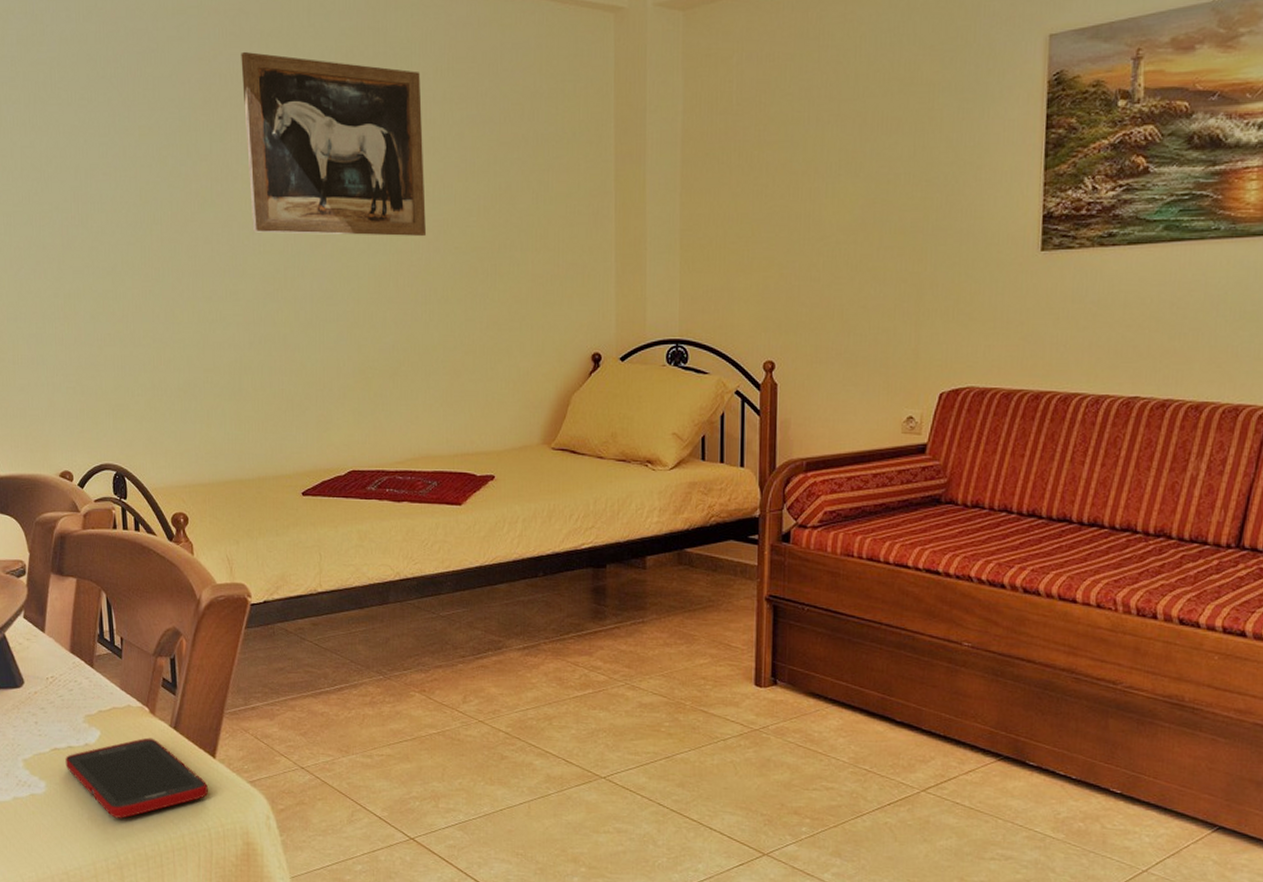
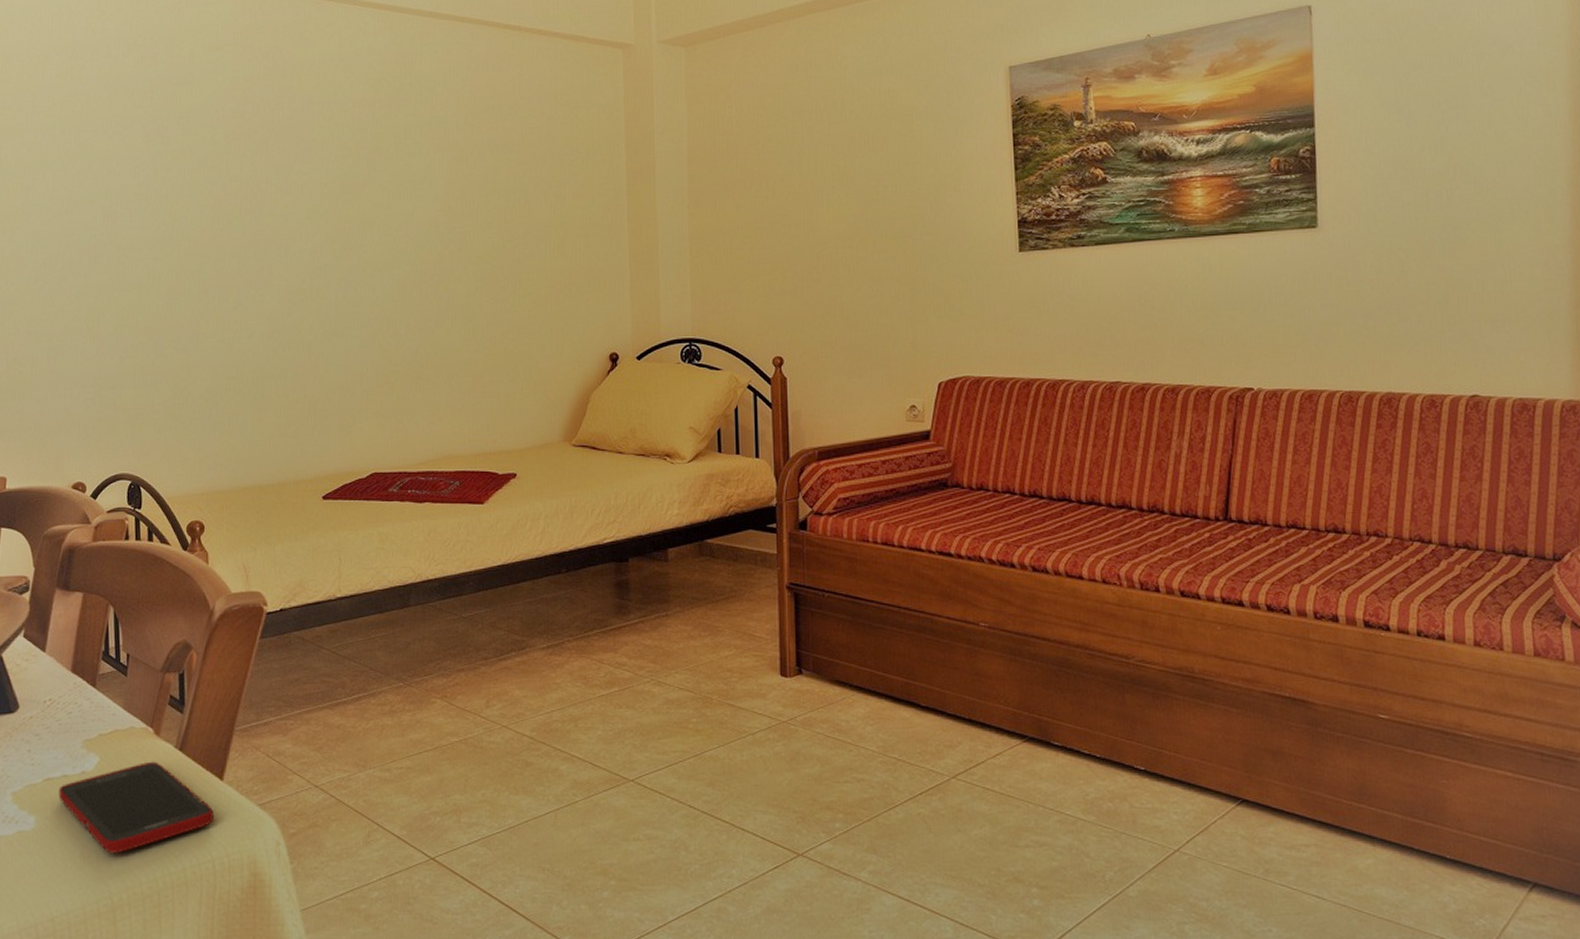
wall art: present [241,51,426,236] -> none [273,83,449,248]

